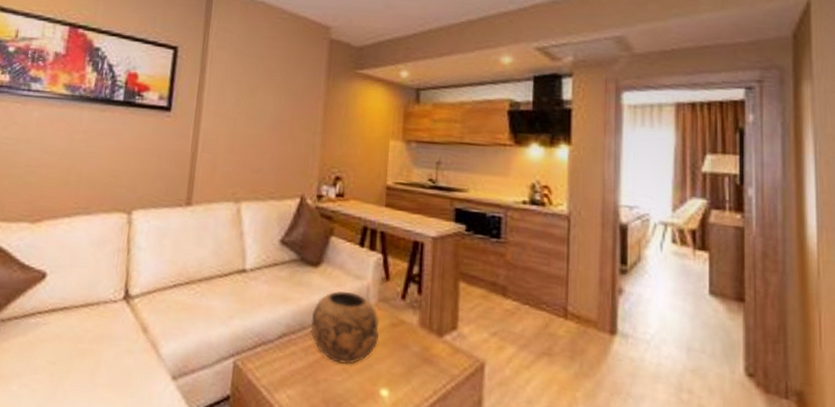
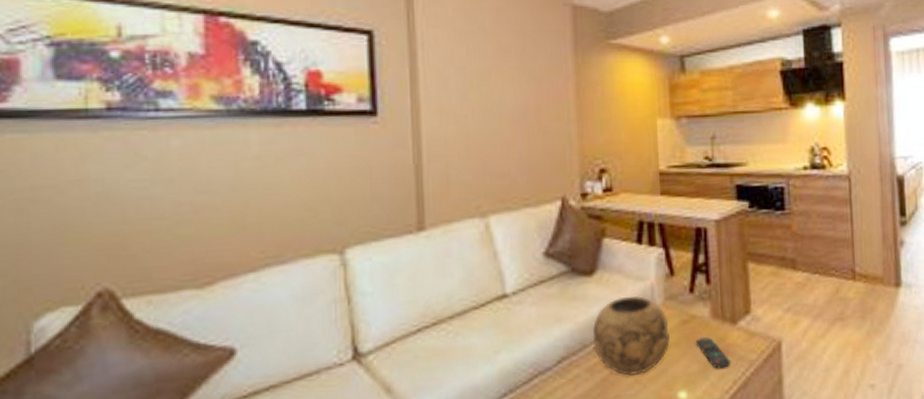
remote control: none [402,343,433,377] -> present [696,337,730,369]

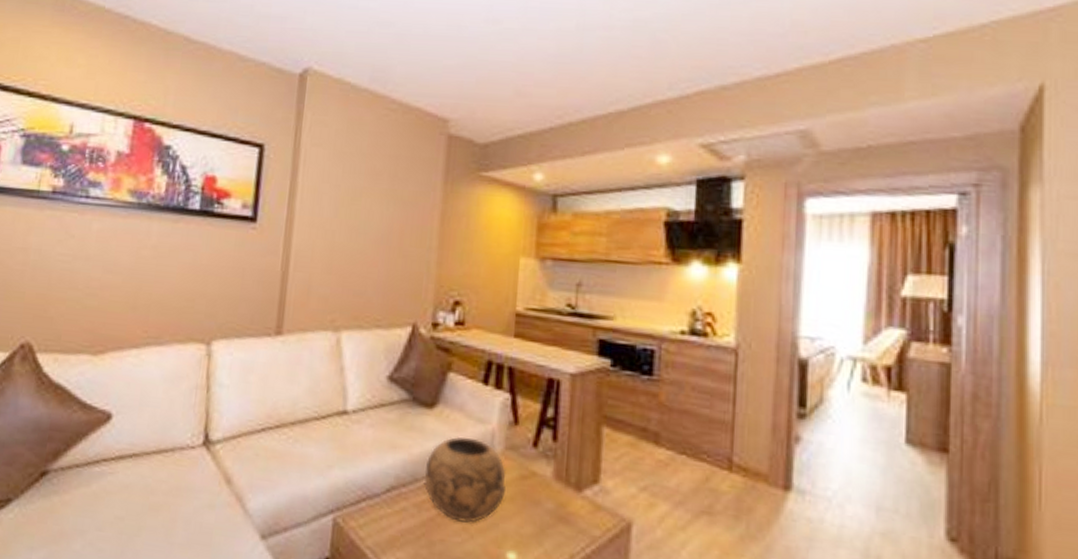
remote control: present [696,337,730,369] -> none [533,498,569,538]

